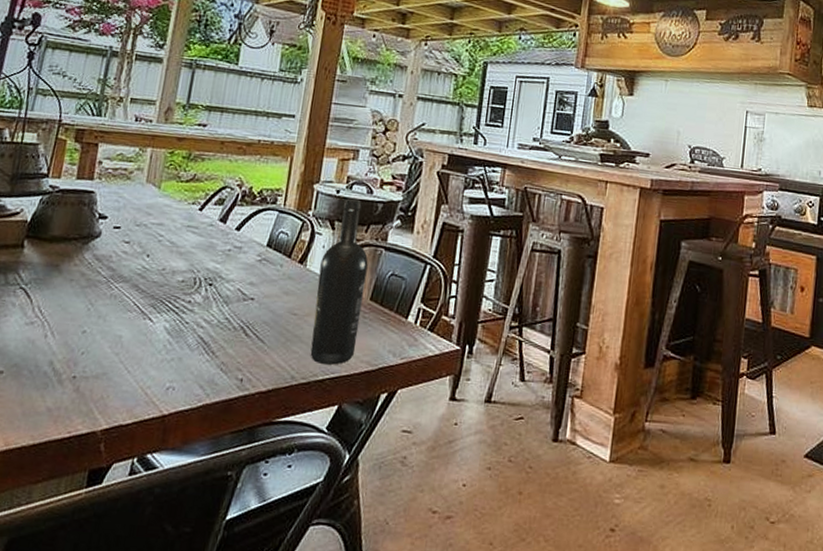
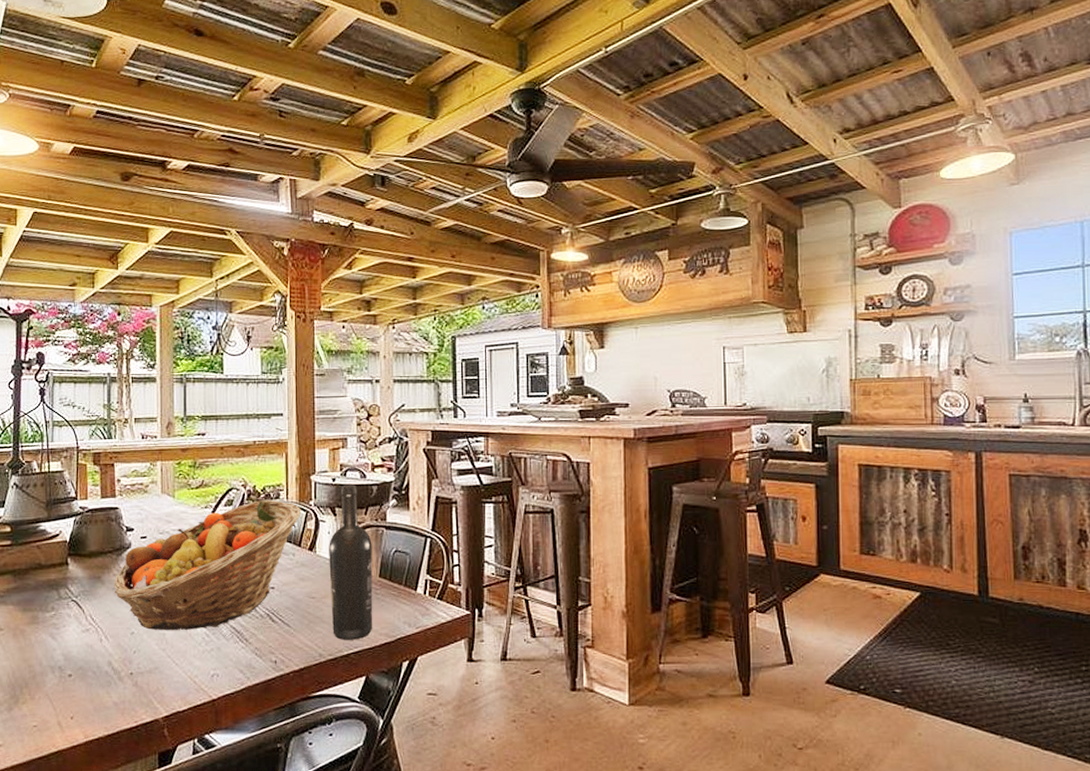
fruit basket: none [72,202,298,335] -> present [114,499,301,631]

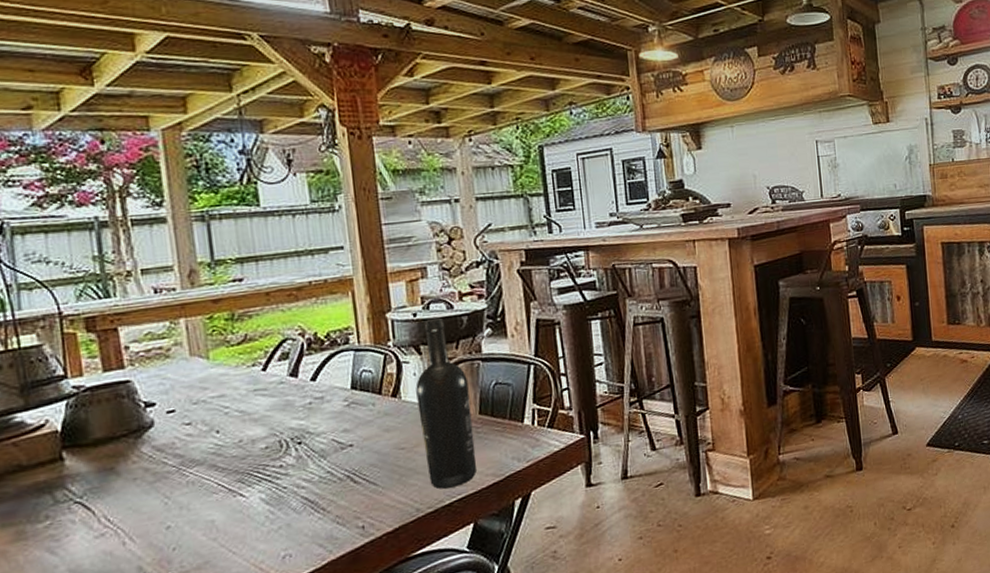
fruit basket: present [114,499,301,631] -> none [134,346,379,520]

